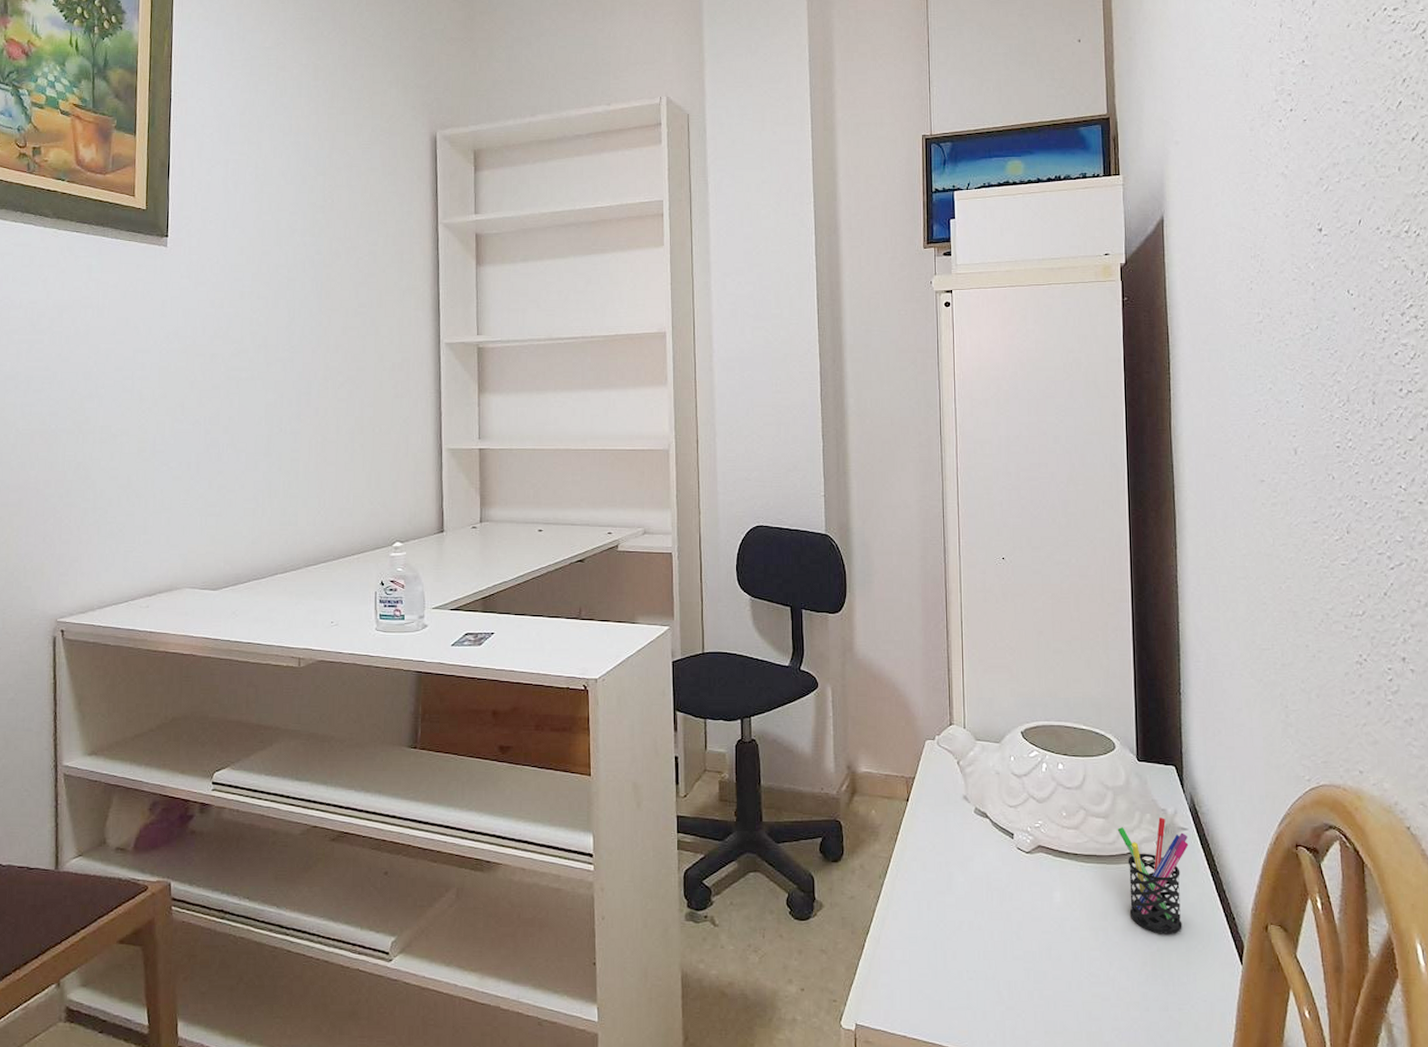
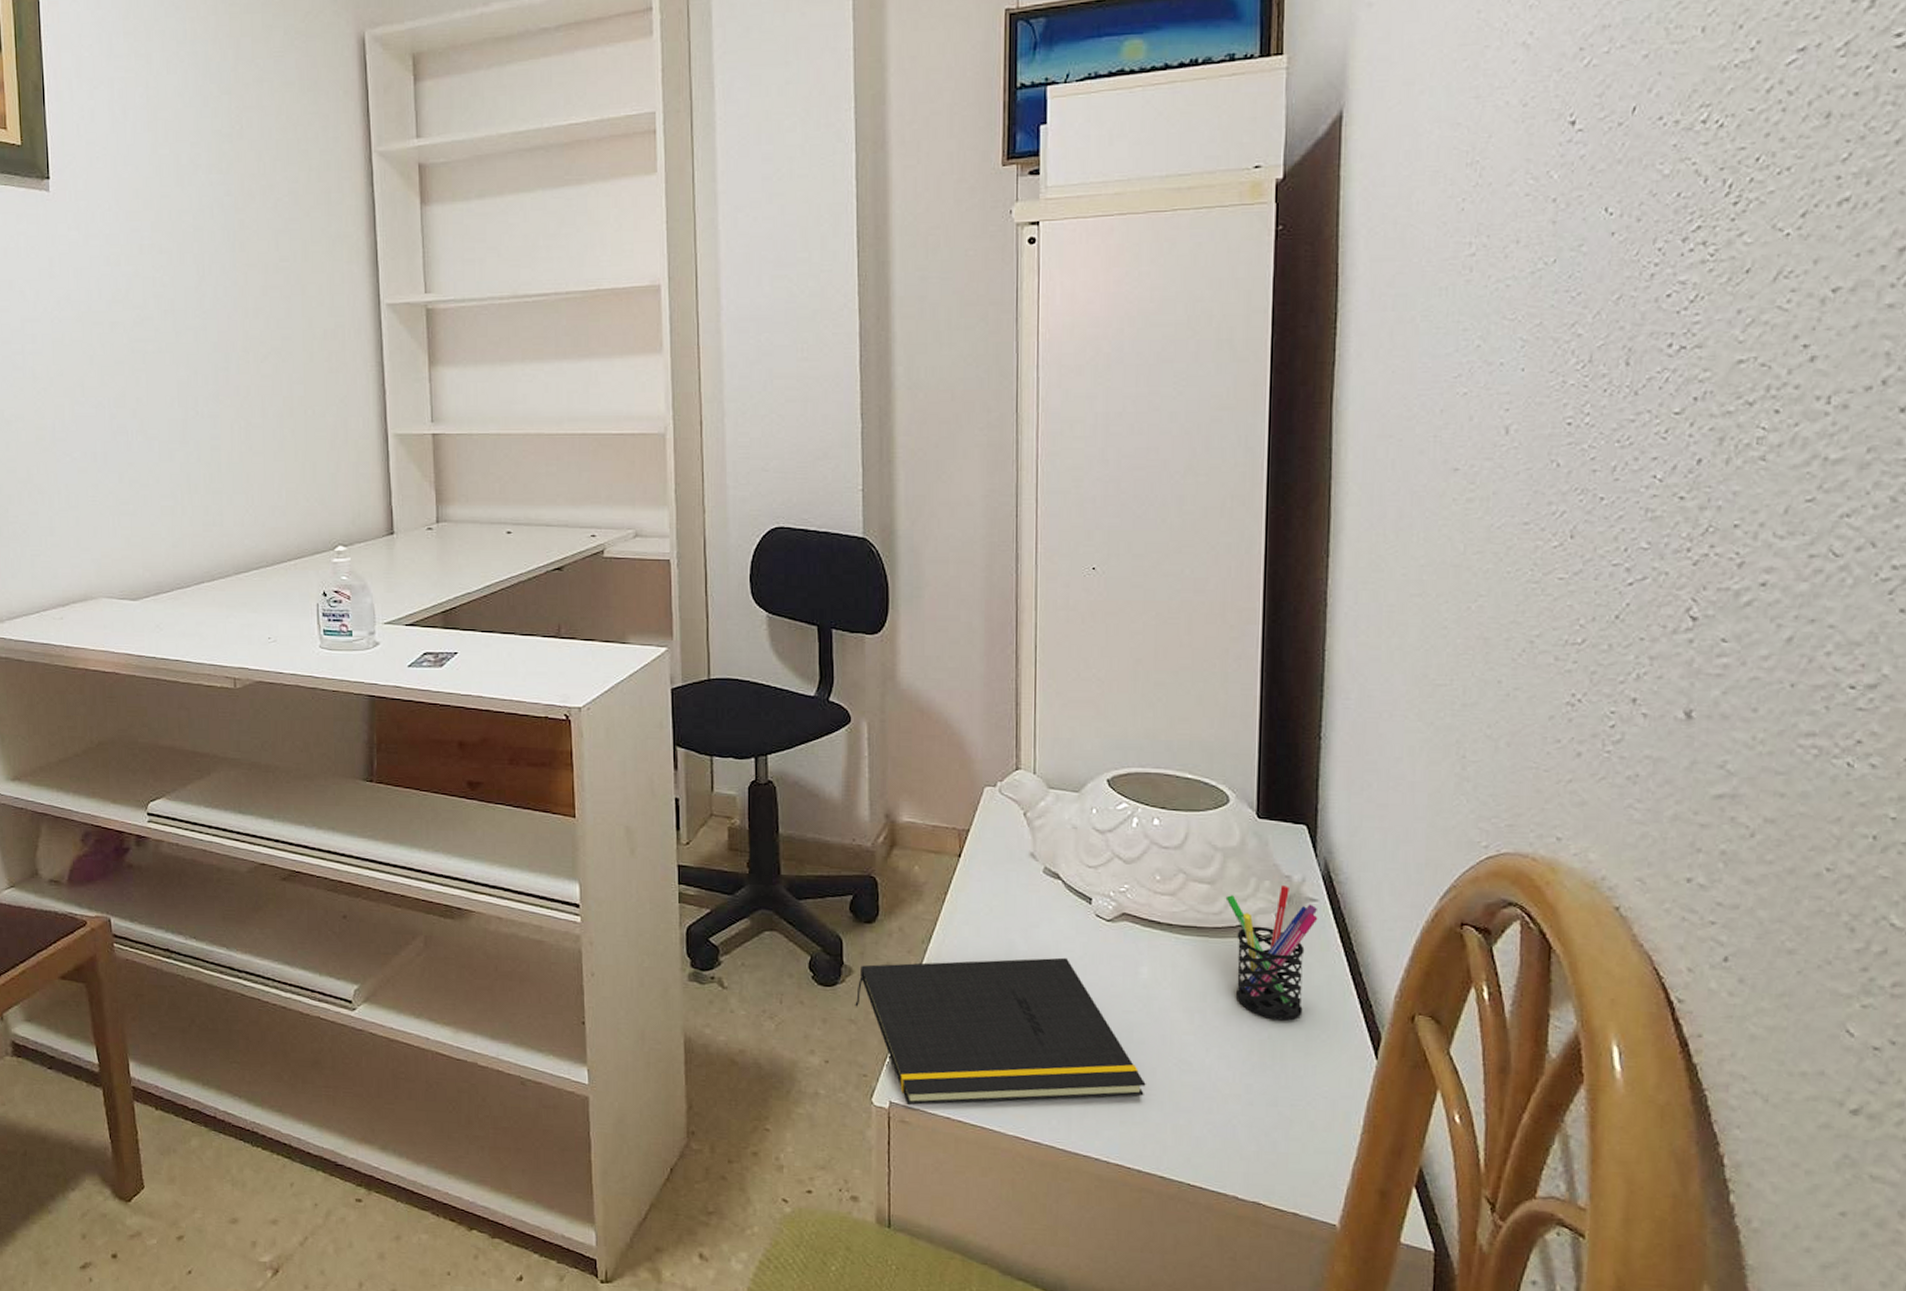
notepad: none [825,886,1064,1026] -> present [855,957,1146,1105]

